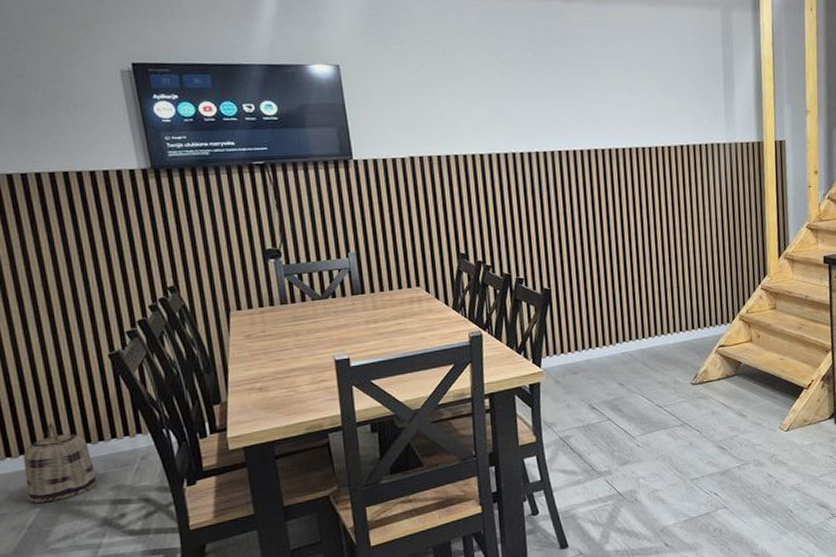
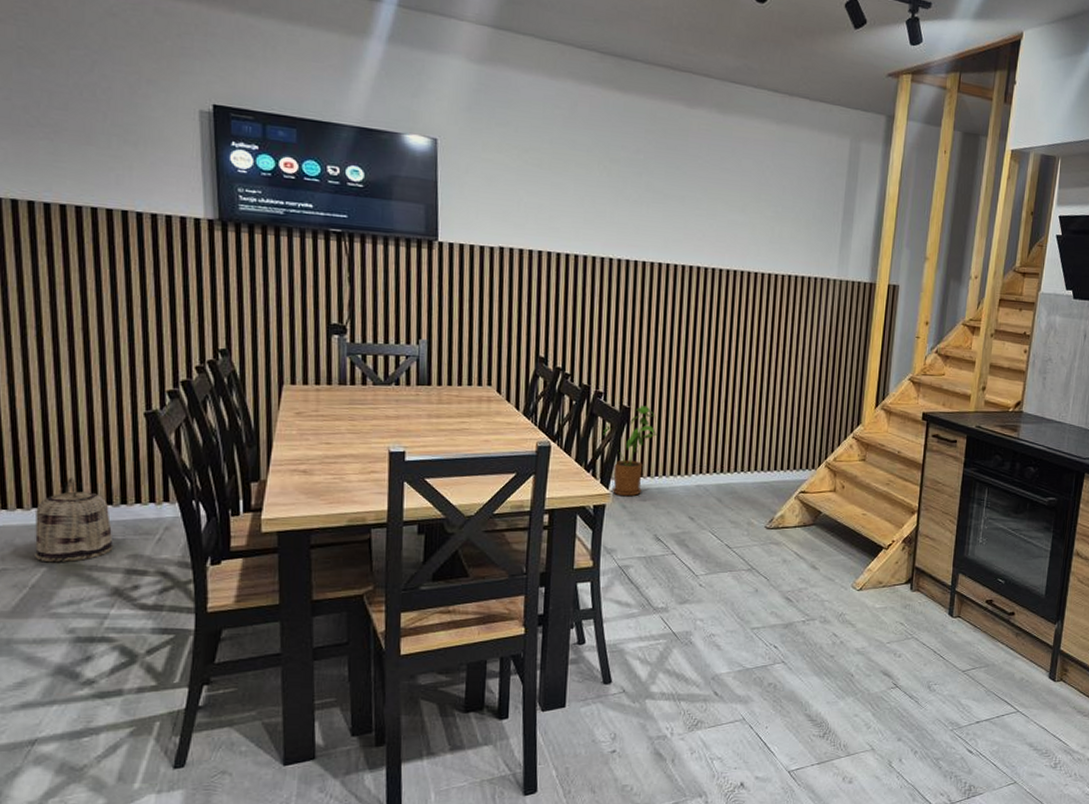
house plant: none [529,285,579,373] -> present [603,405,657,497]

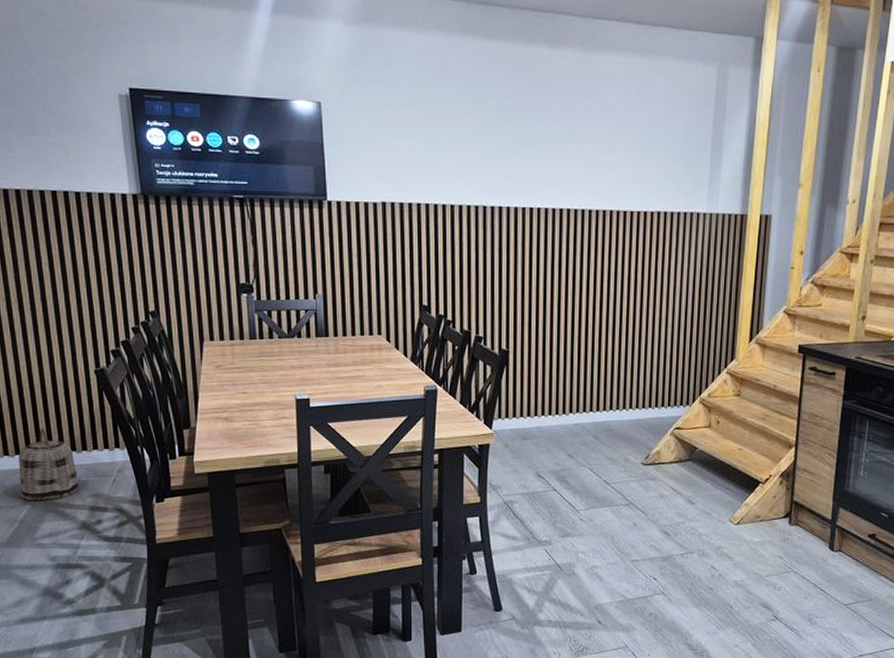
house plant: present [603,405,657,497] -> none [484,348,535,436]

